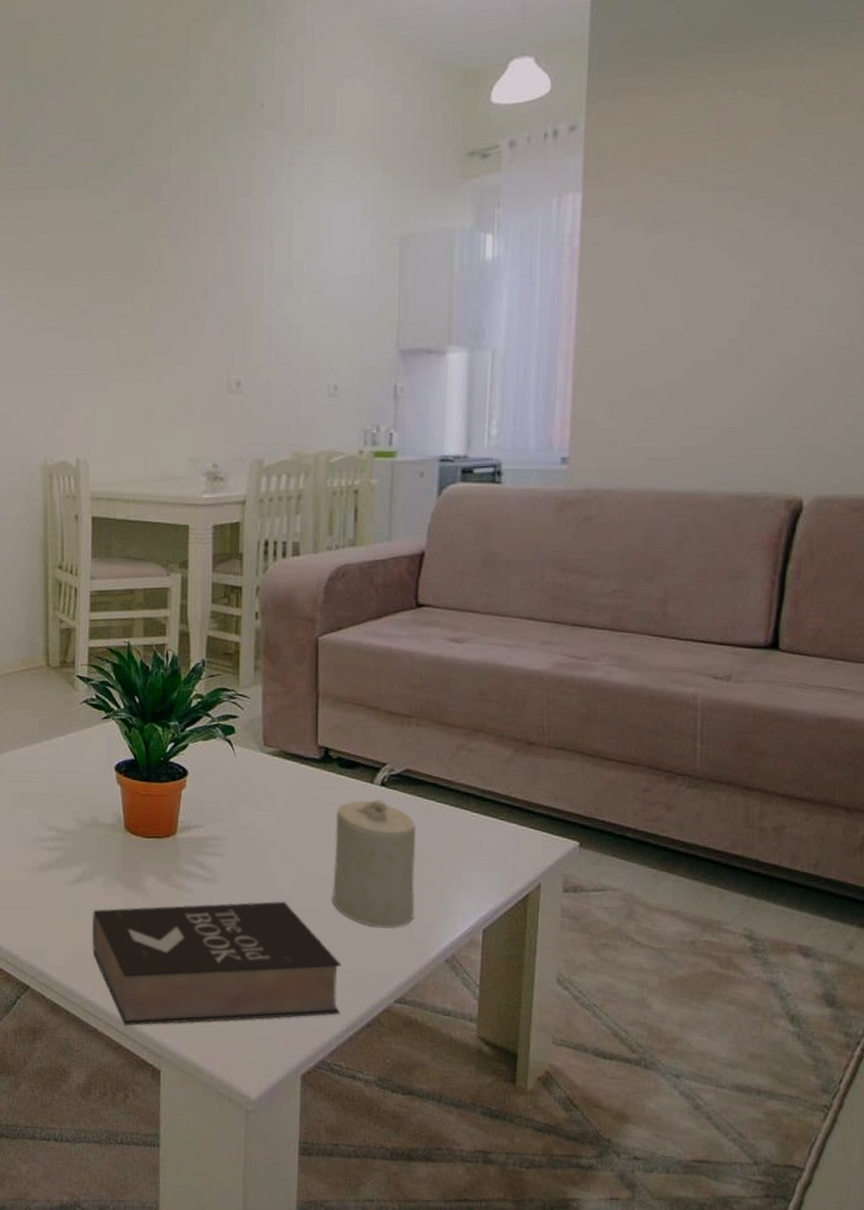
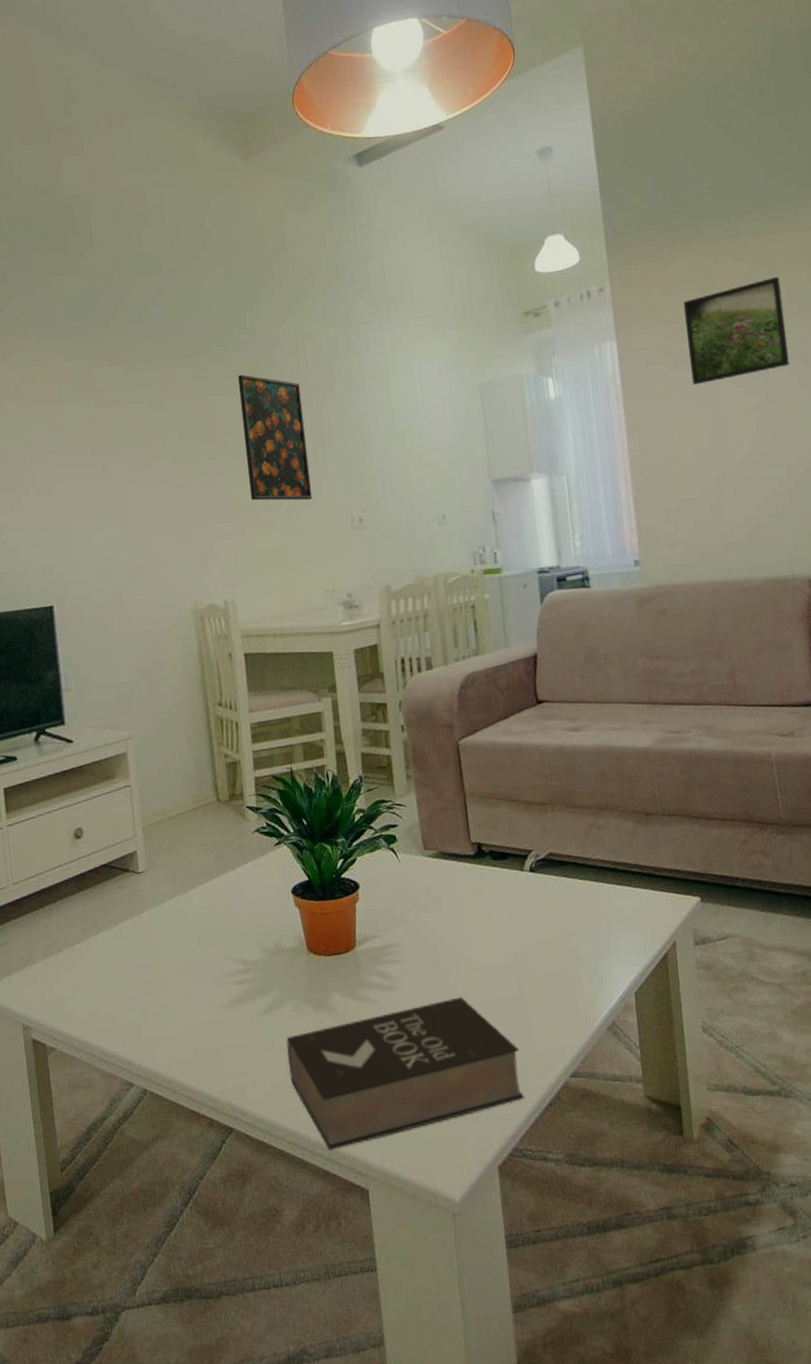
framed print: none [117,210,187,357] -> present [237,374,313,501]
candle: present [333,798,417,928] -> none [495,884,575,1007]
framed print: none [674,119,819,253] -> present [683,276,789,385]

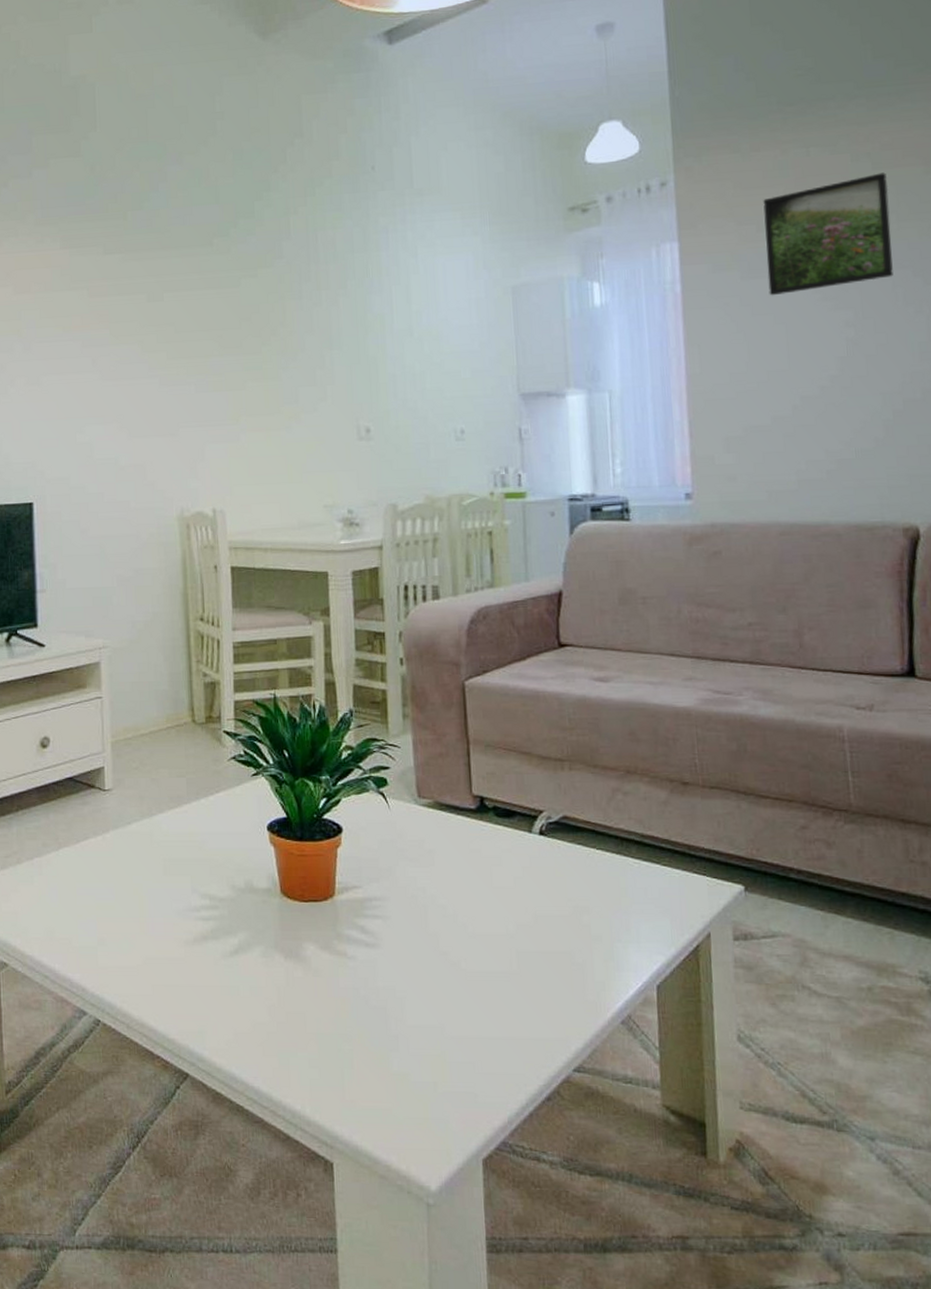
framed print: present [237,374,313,501] -> none [241,267,316,406]
book: present [286,996,525,1151] -> none [252,965,519,1114]

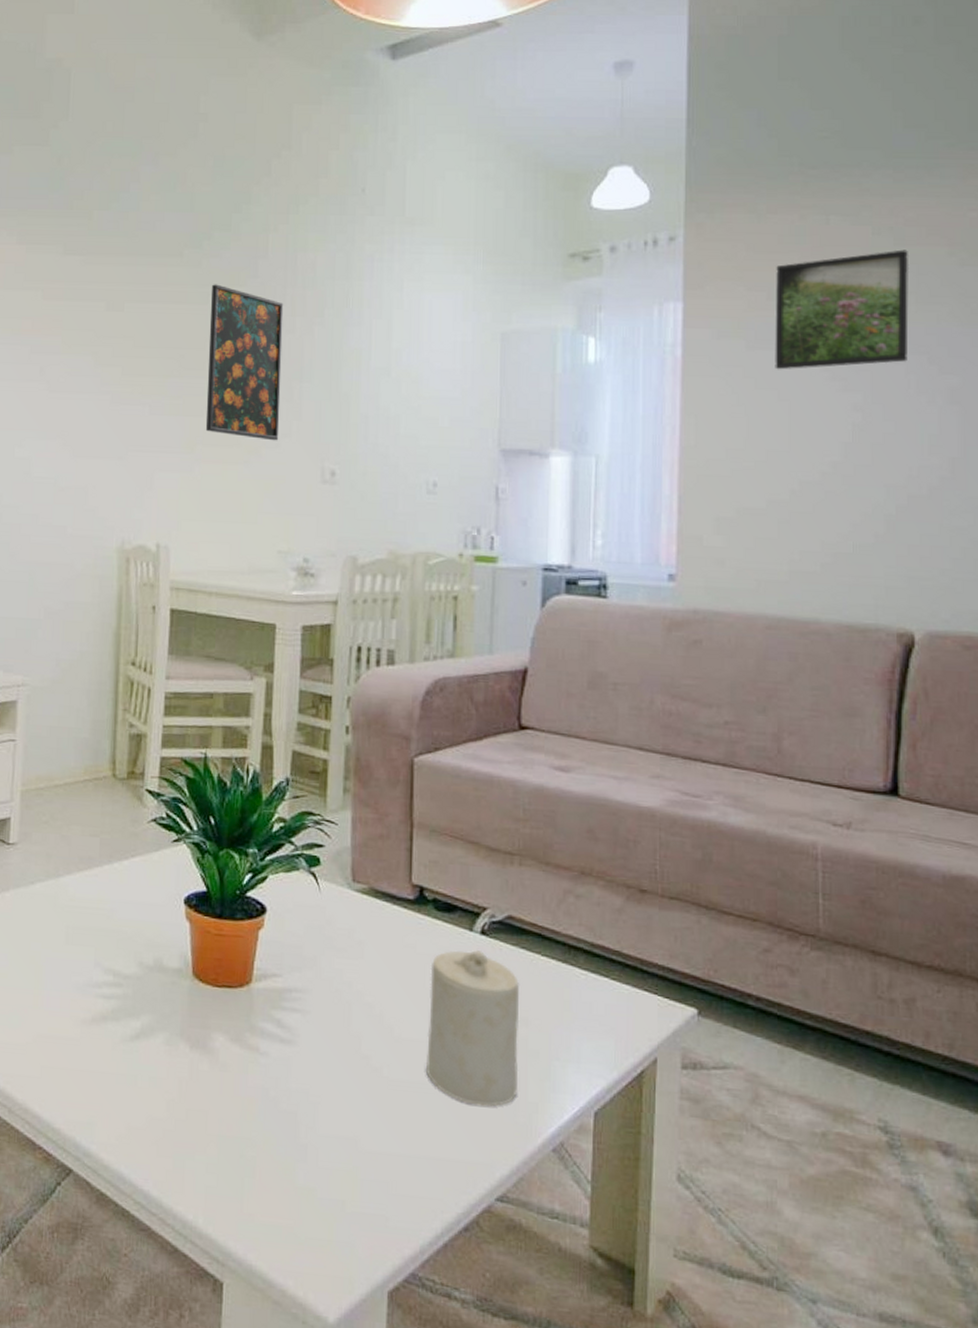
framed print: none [241,267,316,406] -> present [205,284,284,441]
candle: none [496,848,585,988] -> present [426,949,520,1107]

